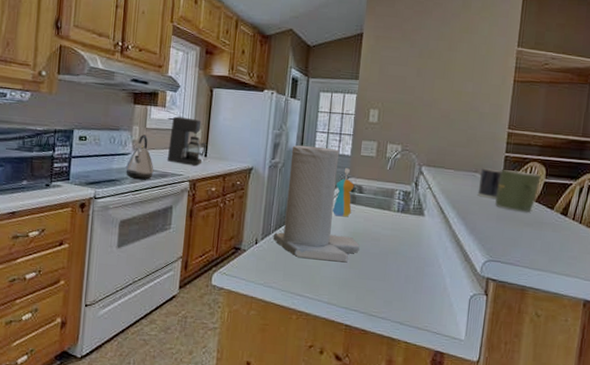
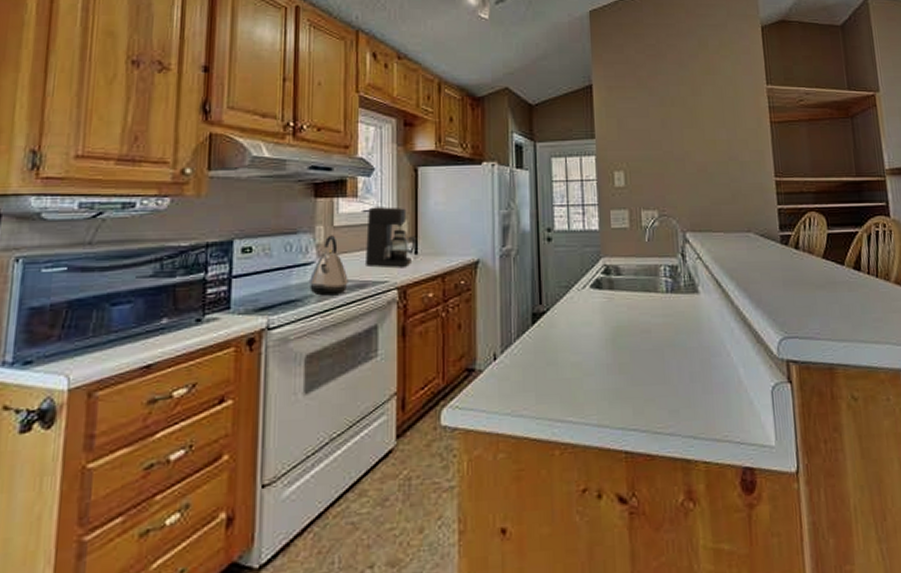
paper towel: present [272,145,360,262] -> none [515,223,628,369]
soap dispenser: present [332,168,354,217] -> none [587,246,611,309]
mug: present [477,168,501,200] -> none [754,225,779,262]
mug: present [495,170,541,213] -> none [776,223,823,274]

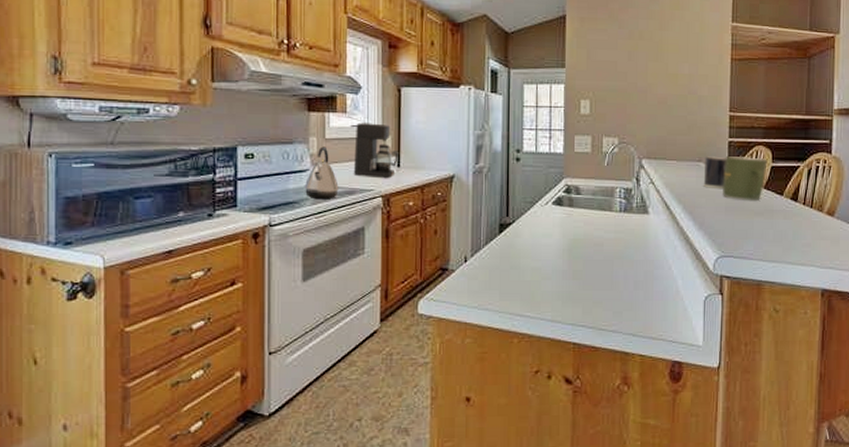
mug: none [754,225,779,262] -> present [703,156,726,190]
mug: none [776,223,823,274] -> present [723,155,768,202]

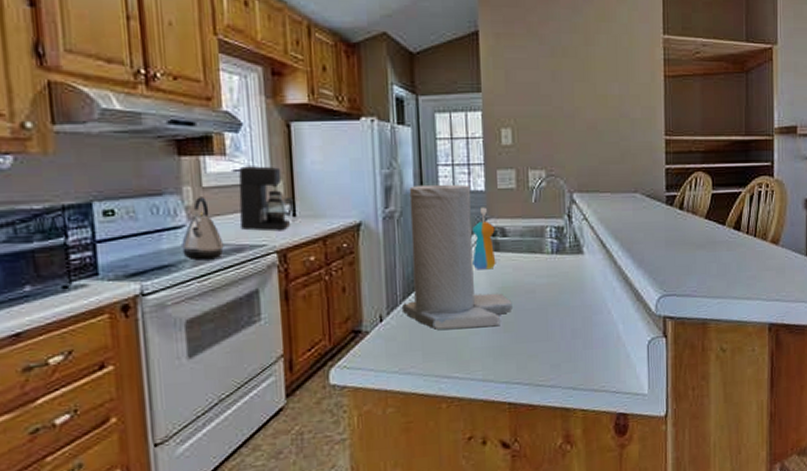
paper towel: none [484,145,582,274] -> present [401,184,513,330]
soap dispenser: none [549,167,570,223] -> present [472,207,496,270]
mug: present [703,156,726,190] -> none [640,186,664,223]
mug: present [723,155,768,202] -> none [661,183,708,234]

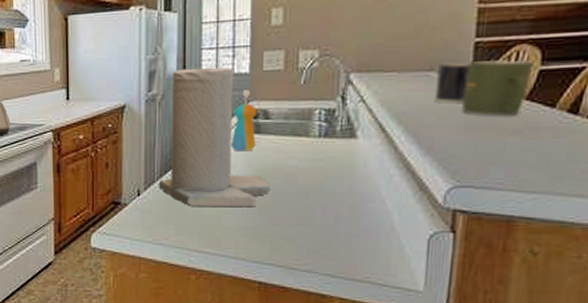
coffee maker: present [239,166,294,232] -> none [23,56,67,113]
mug: none [640,186,664,223] -> present [434,63,470,105]
mug: none [661,183,708,234] -> present [462,59,534,118]

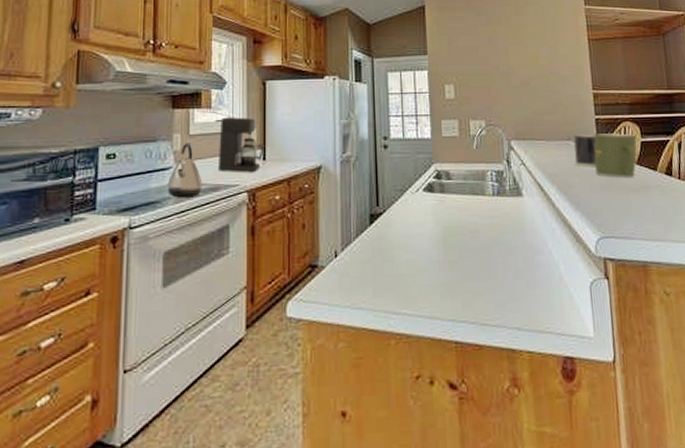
coffee maker: none [23,56,67,113] -> present [217,117,264,173]
paper towel: present [158,67,270,208] -> none [355,132,458,266]
soap dispenser: present [231,89,257,152] -> none [420,153,442,210]

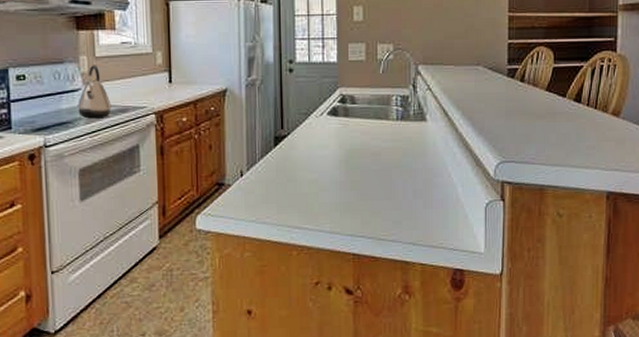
coffee maker: present [217,117,264,173] -> none [125,39,170,96]
mug: present [574,134,596,168] -> none [482,59,506,94]
mug: present [594,132,637,179] -> none [503,57,549,105]

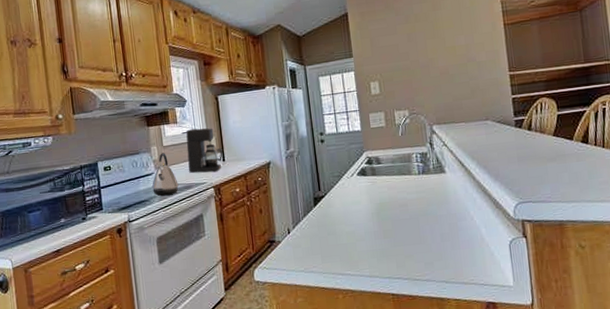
coffee maker: none [125,39,170,96] -> present [186,128,223,174]

